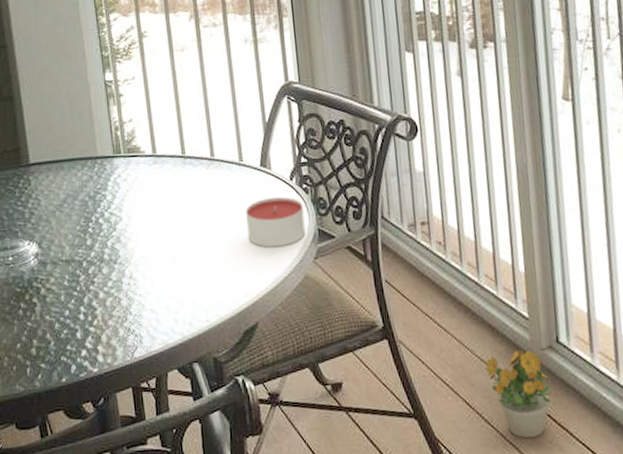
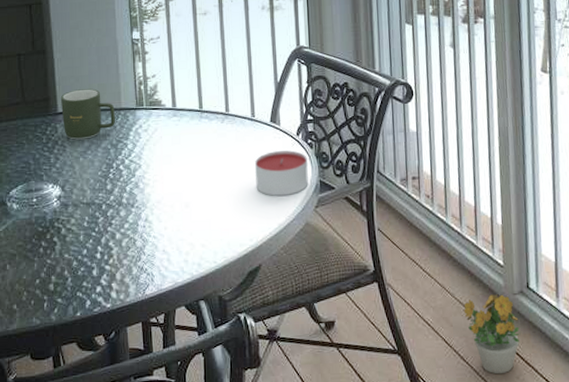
mug: none [31,136,93,193] -> present [60,88,116,140]

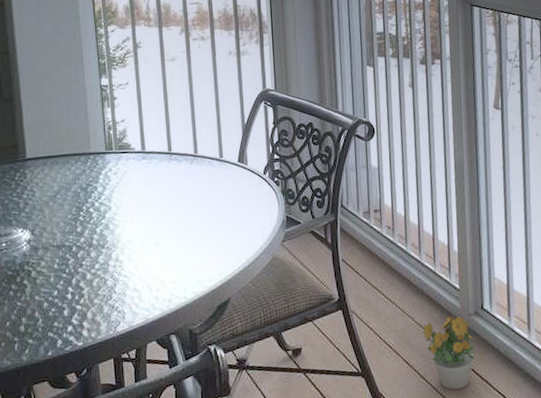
mug: present [60,88,116,140] -> none [29,134,86,185]
candle: present [255,150,308,197] -> none [223,188,275,233]

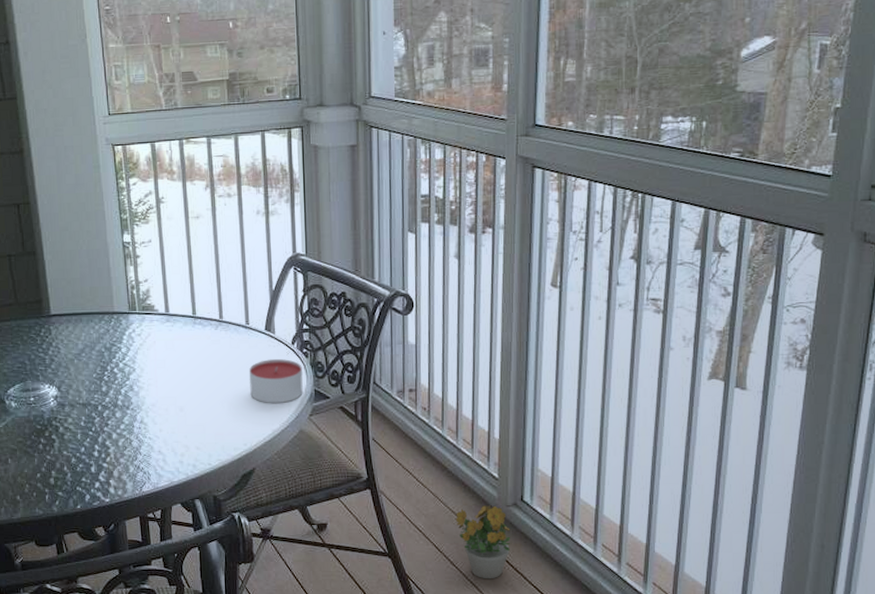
candle: none [223,188,275,233] -> present [249,359,303,404]

